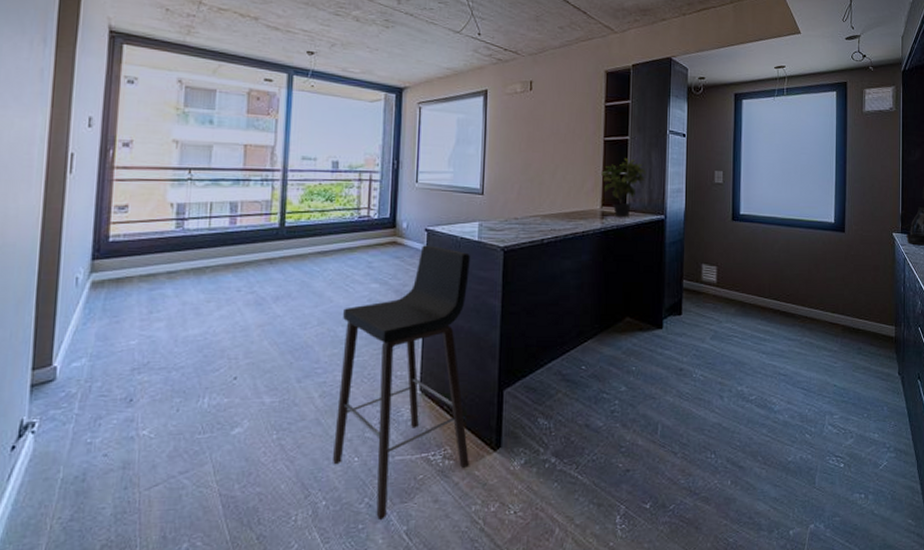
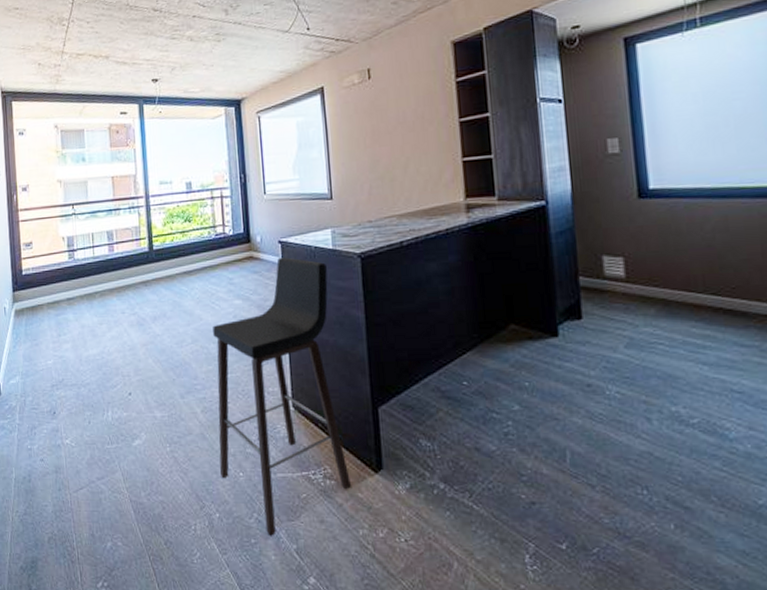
potted plant: present [601,158,646,218] -> none [460,138,516,209]

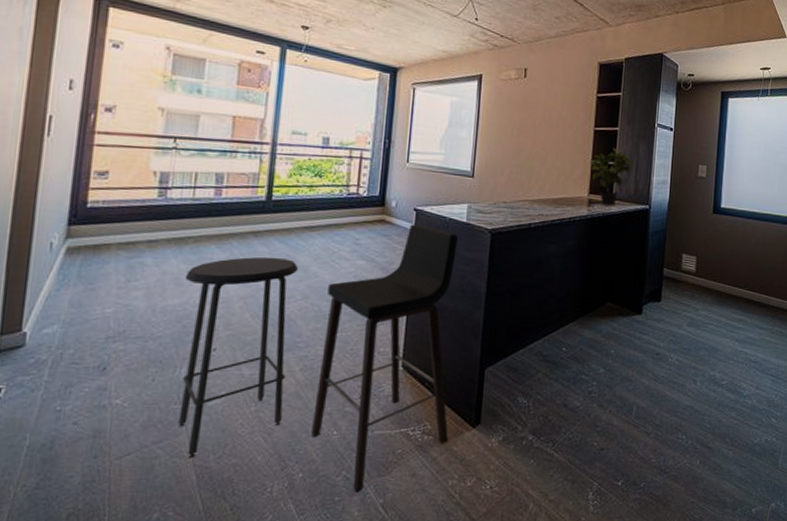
bar stool: none [98,304,193,495] -> present [178,256,299,459]
potted plant: none [460,138,516,209] -> present [590,148,633,206]

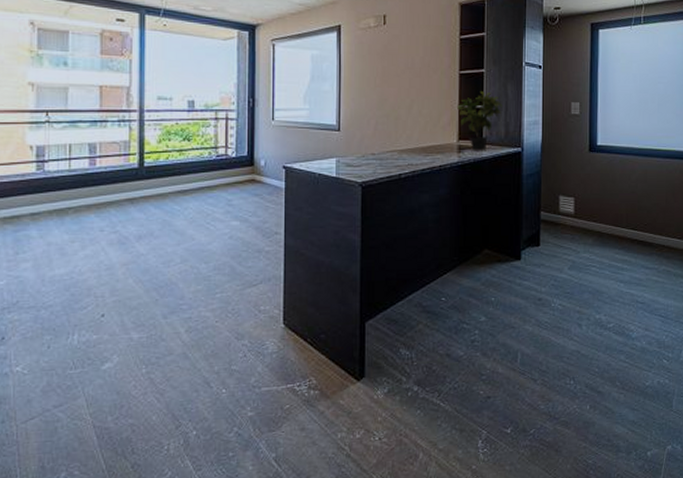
bar stool: present [178,256,299,459] -> none [68,222,176,421]
bar stool: present [310,224,458,492] -> none [200,182,334,448]

